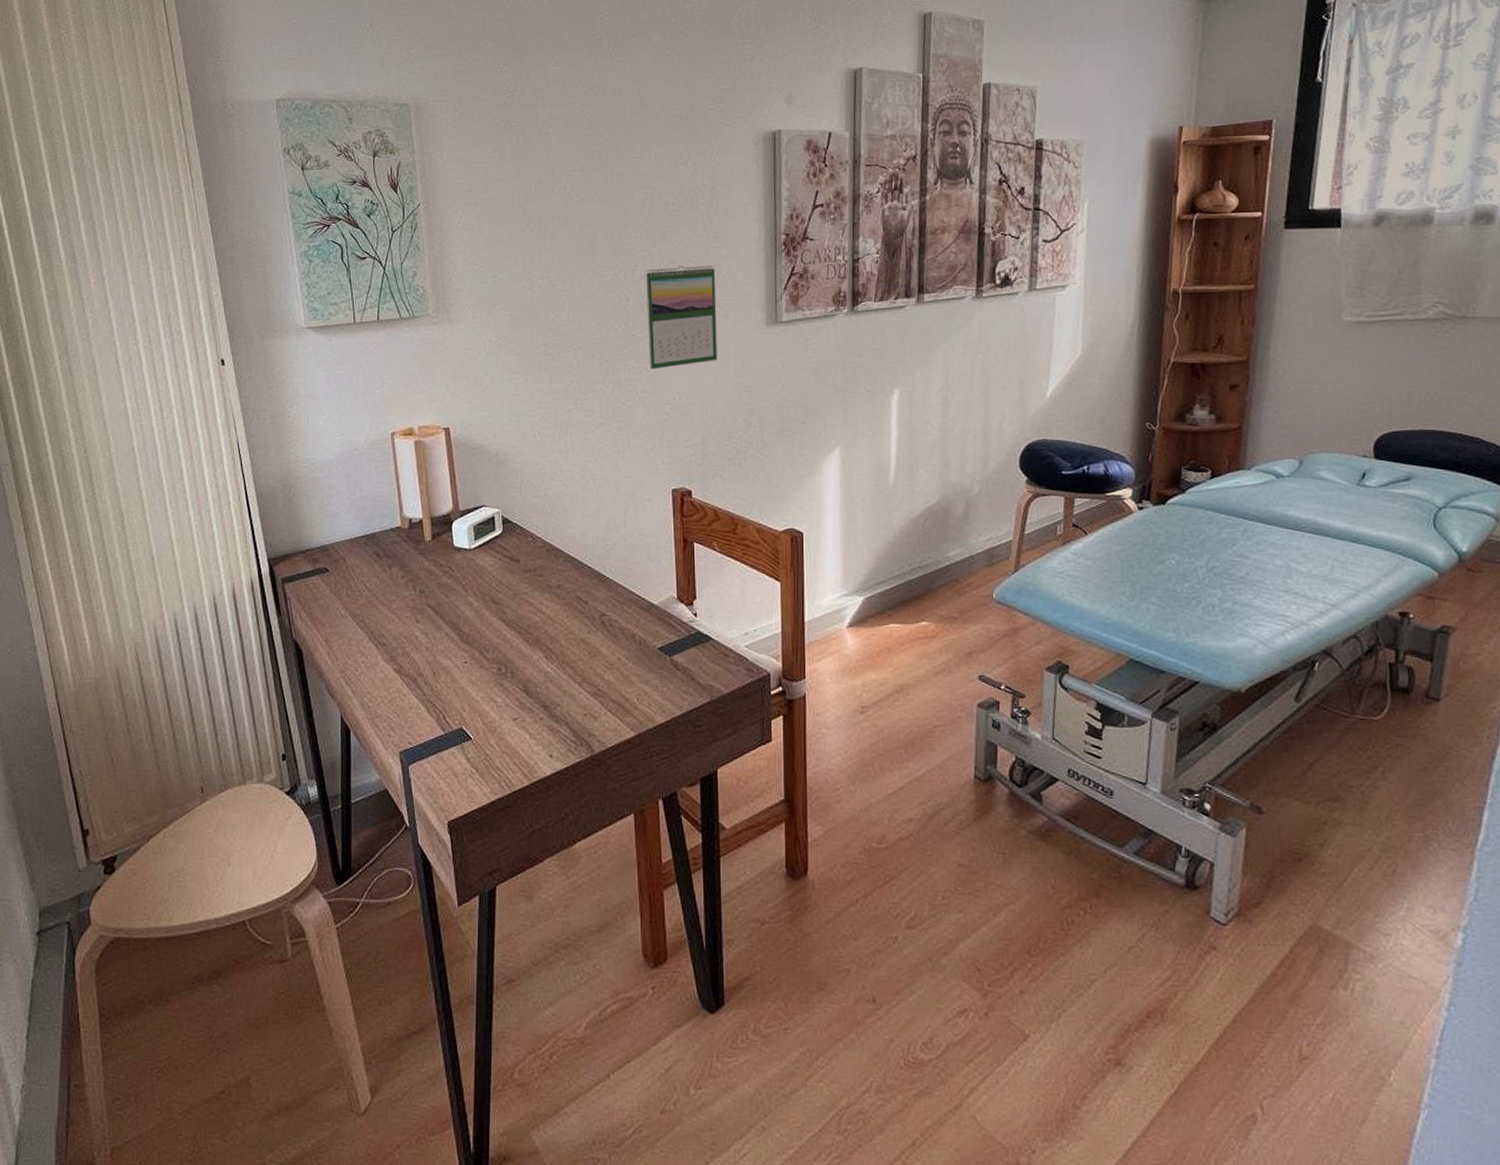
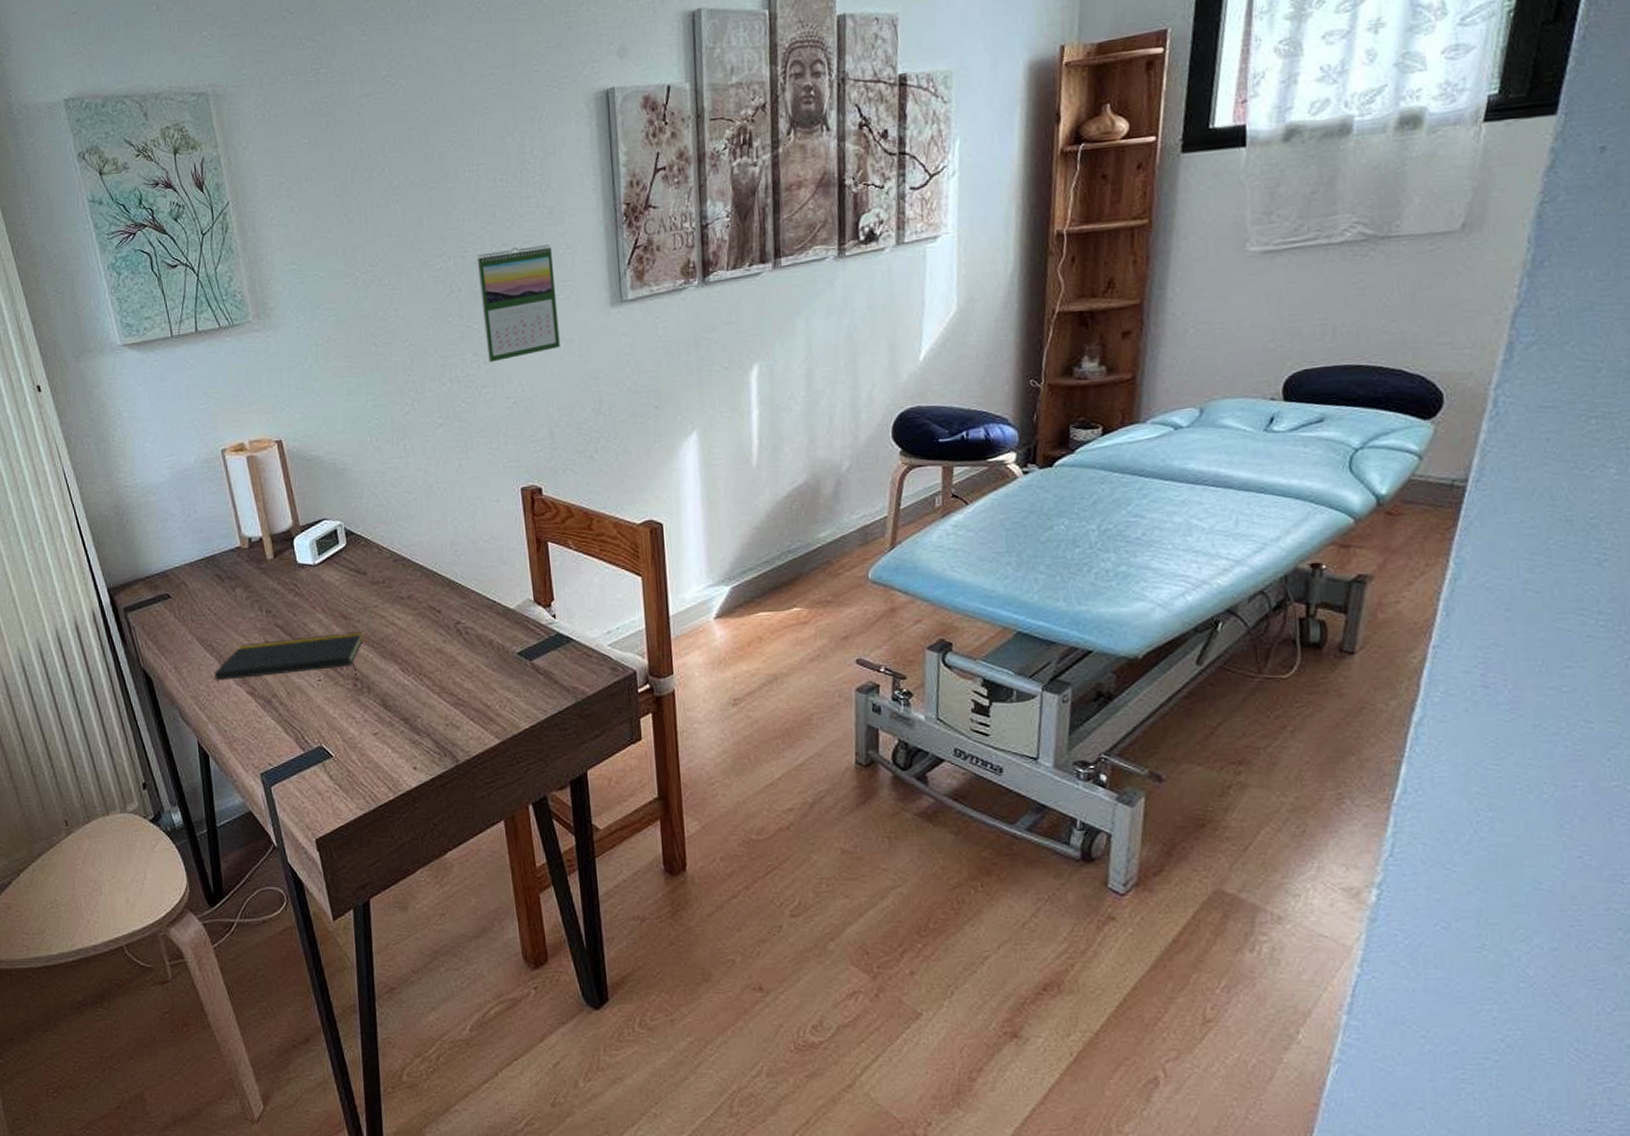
notepad: none [363,616,511,665] -> present [214,631,363,681]

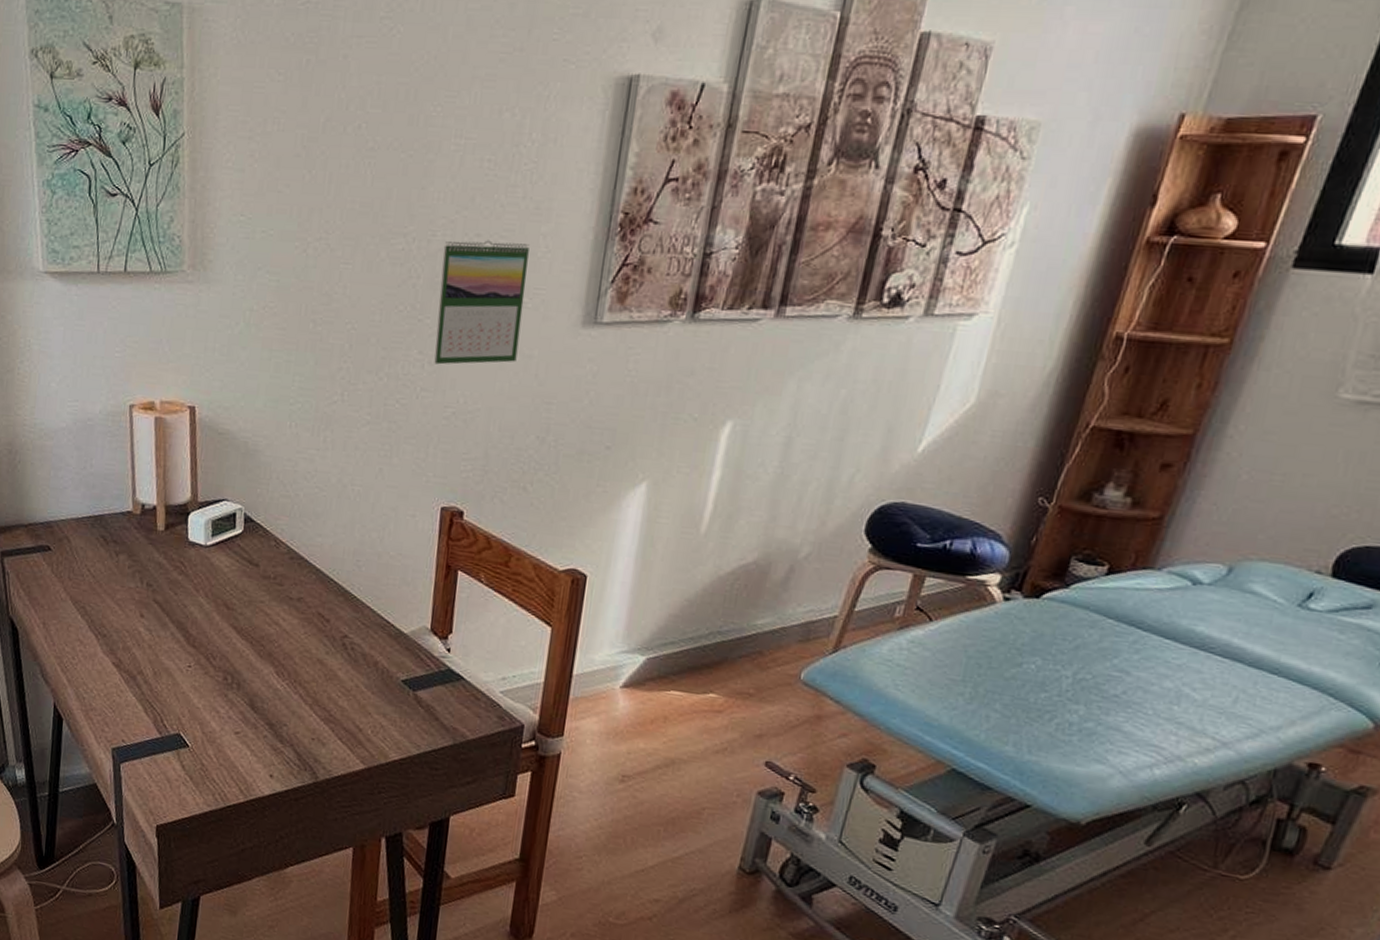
notepad: present [214,631,363,681] -> none [82,613,243,674]

